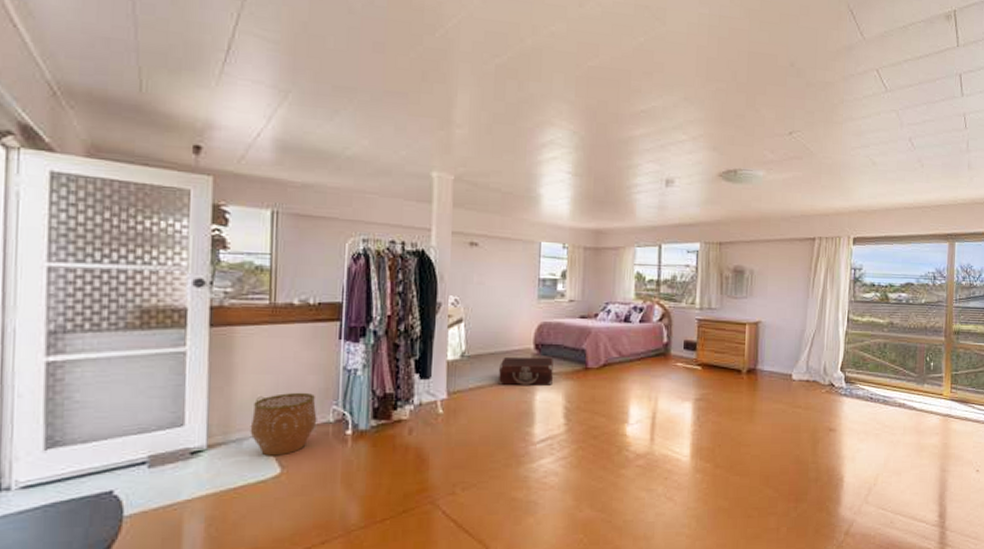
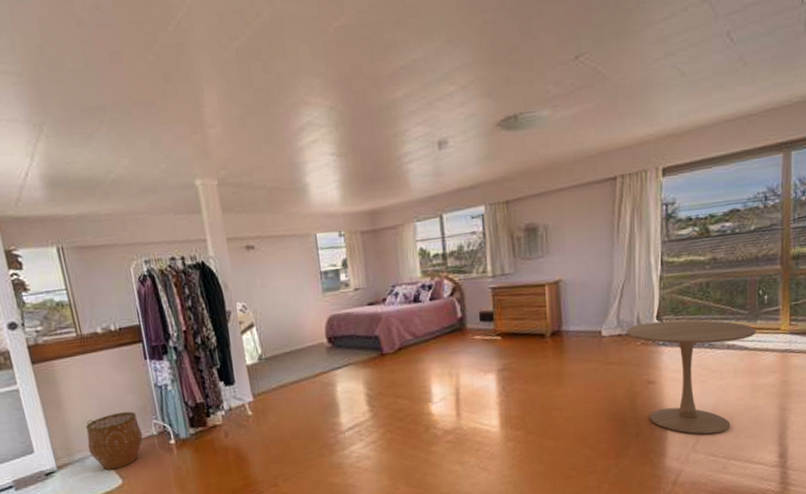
suitcase: present [498,356,553,386] -> none [296,348,351,382]
side table: none [814,373,924,487] -> present [626,320,757,434]

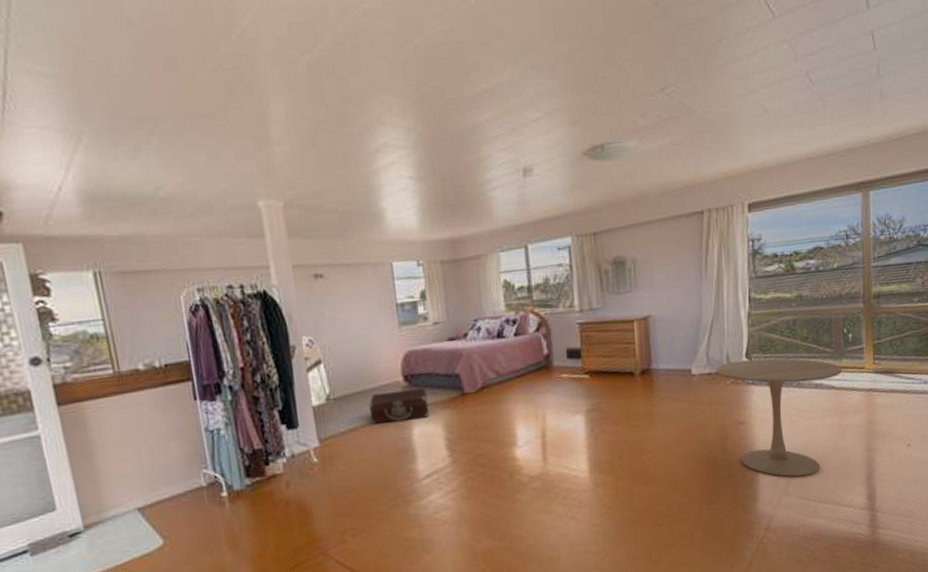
basket: present [86,411,143,470] -> none [121,460,190,529]
suitcase: none [296,348,351,382] -> present [368,387,429,424]

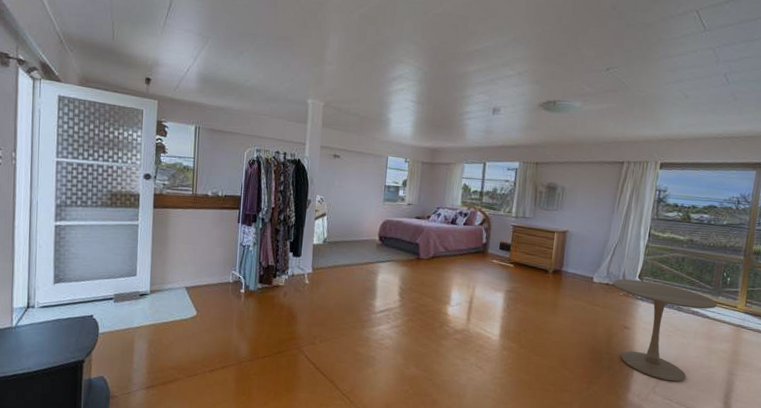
suitcase: present [368,387,429,424] -> none [350,244,393,270]

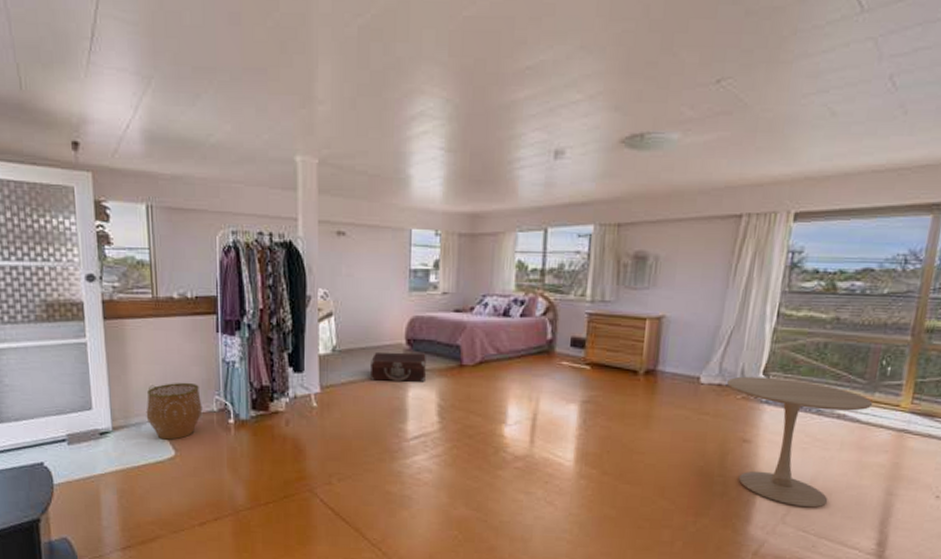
basket: none [177,259,222,303] -> present [146,382,203,440]
suitcase: none [350,244,393,270] -> present [369,351,426,383]

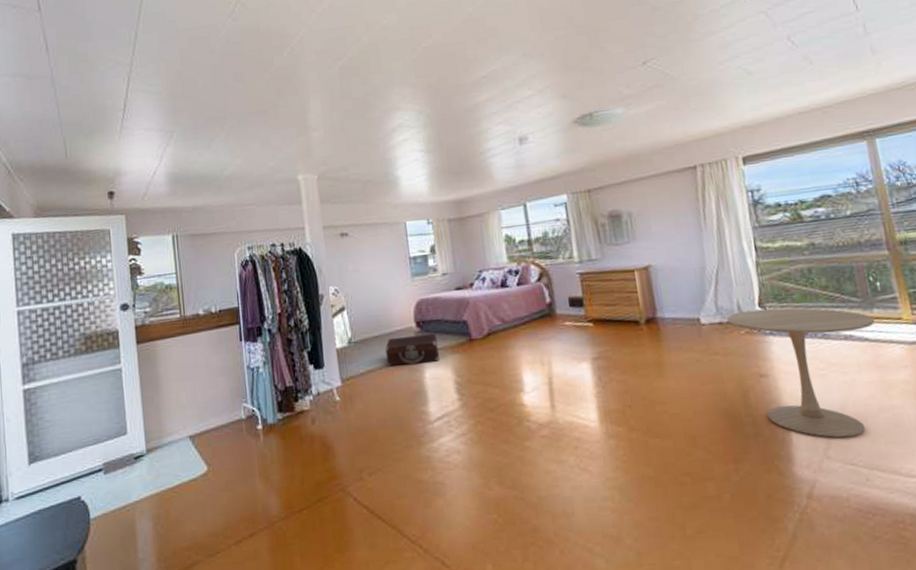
basket: present [146,382,203,440] -> none [178,393,232,456]

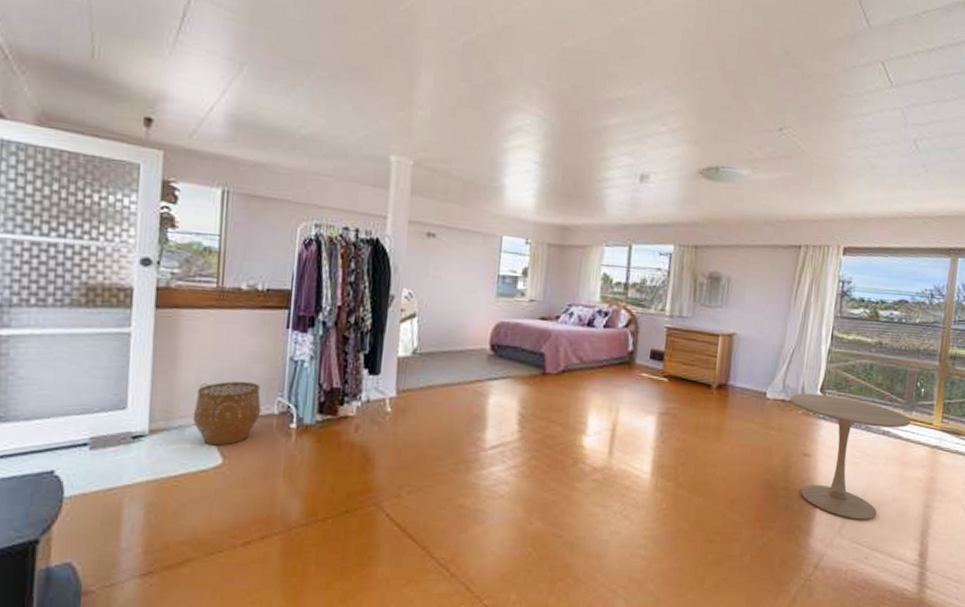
basket: none [178,393,232,456] -> present [192,381,261,446]
suitcase: present [384,333,439,367] -> none [451,356,510,389]

